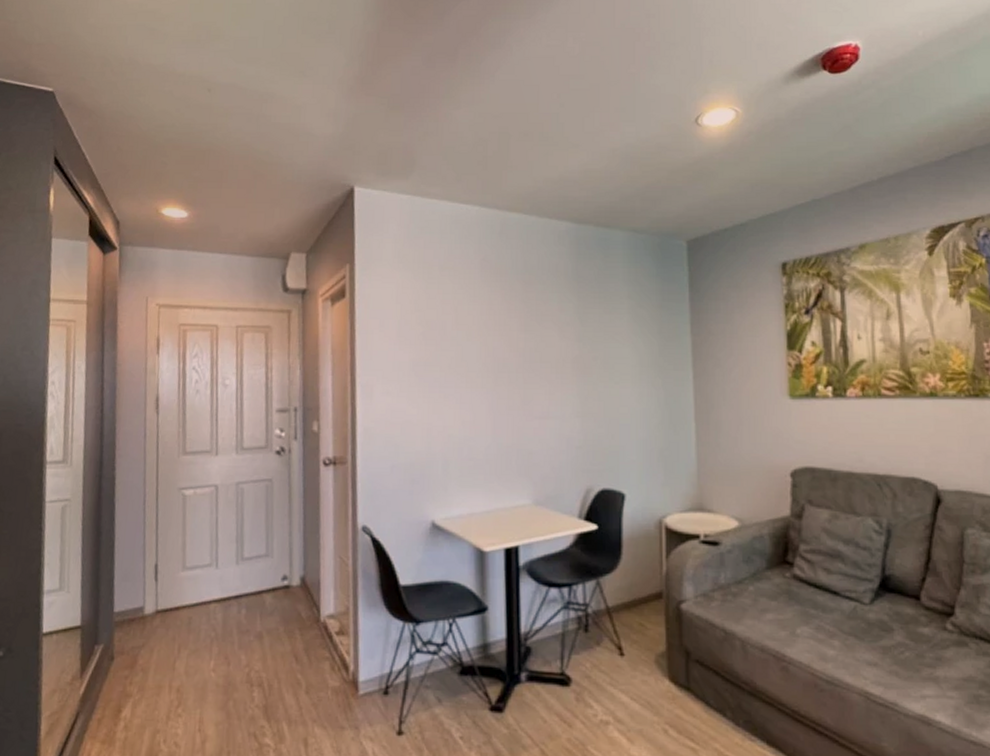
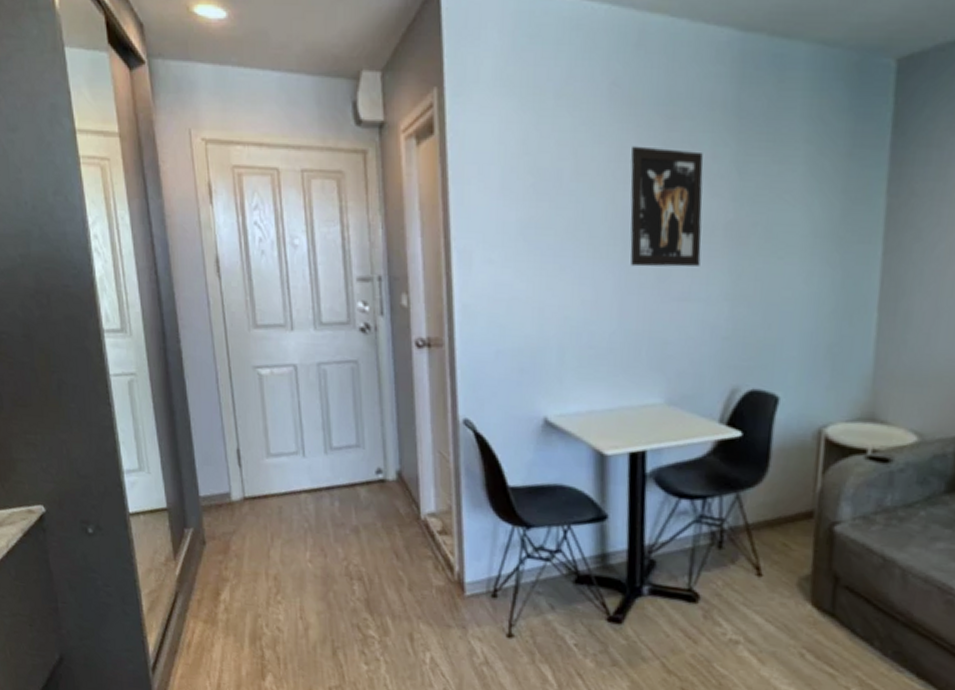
wall art: none [498,303,555,393] -> present [630,146,704,267]

